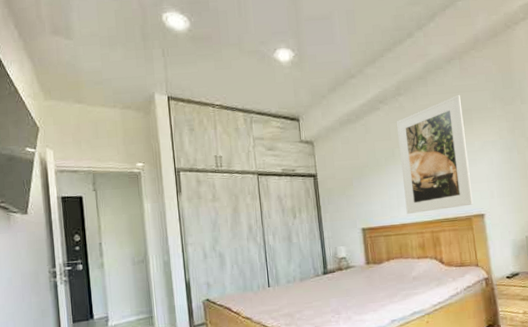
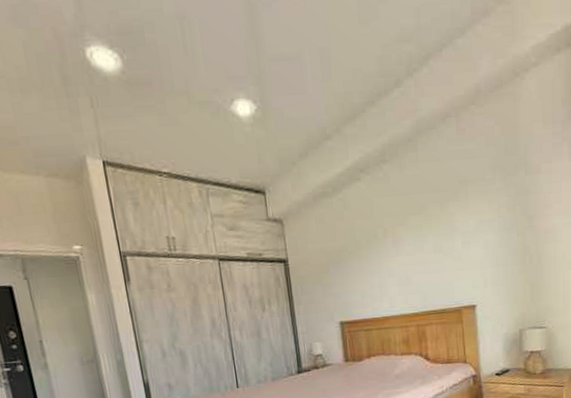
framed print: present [396,94,474,214] -> none [379,162,465,305]

